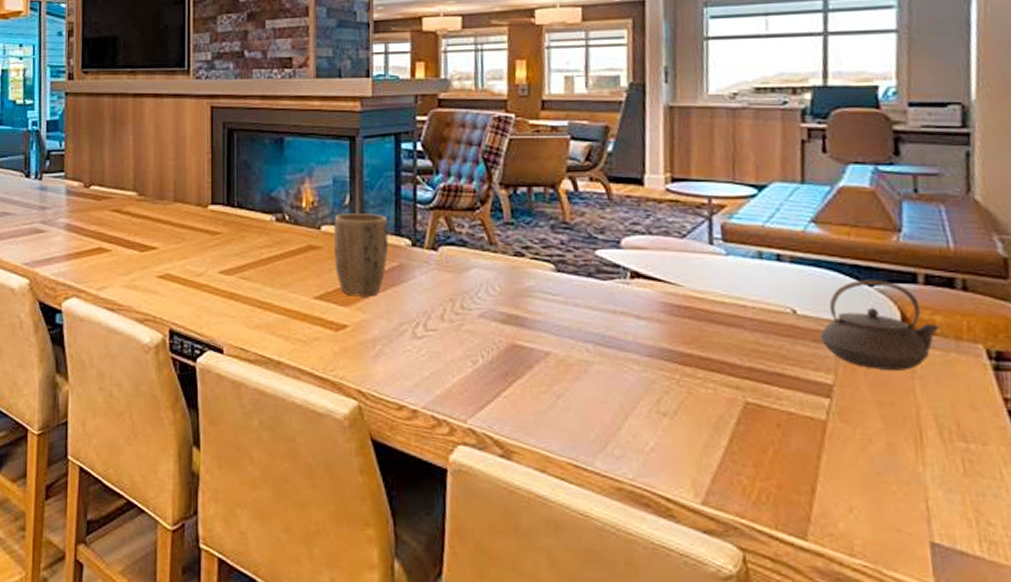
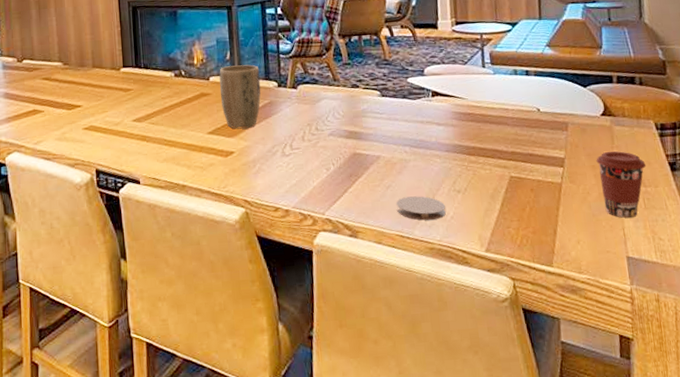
coaster: none [570,412,644,449] -> present [396,196,446,221]
teapot: present [819,279,940,371] -> none [555,82,627,145]
coffee cup: none [884,382,970,485] -> present [596,151,647,218]

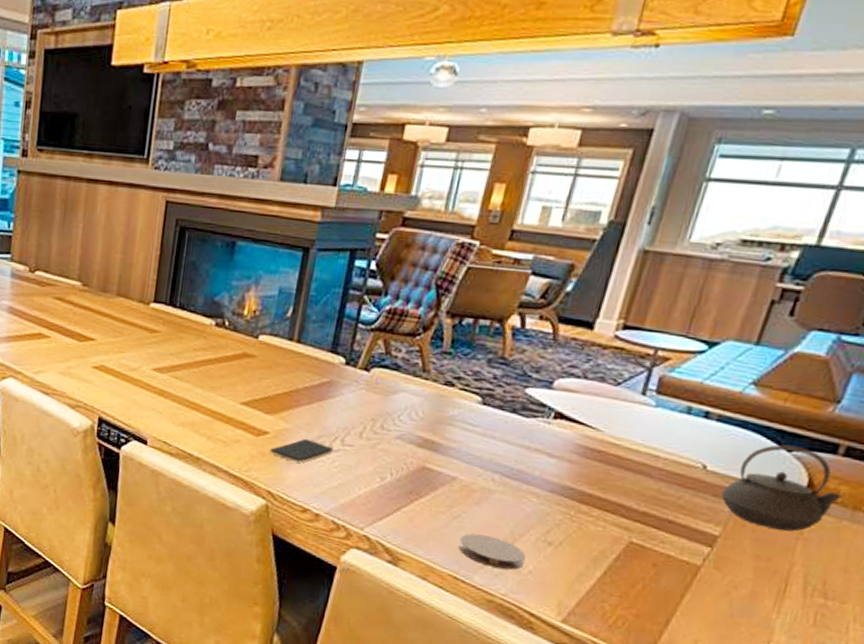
plant pot: present [219,64,261,129] -> none [266,325,327,409]
smartphone: none [238,150,287,172] -> present [270,438,334,463]
teapot: none [555,82,627,145] -> present [721,444,842,532]
coffee cup: present [596,151,647,218] -> none [752,542,841,632]

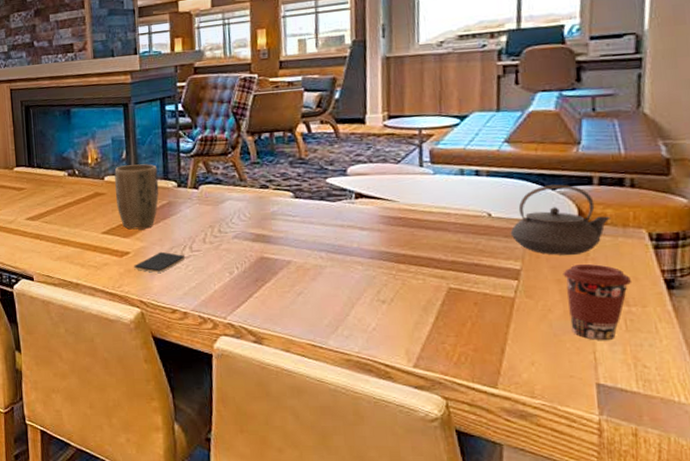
plant pot: none [266,325,327,409] -> present [114,164,159,230]
coaster: present [458,533,527,570] -> none [308,304,367,330]
coffee cup: none [752,542,841,632] -> present [562,263,633,340]

